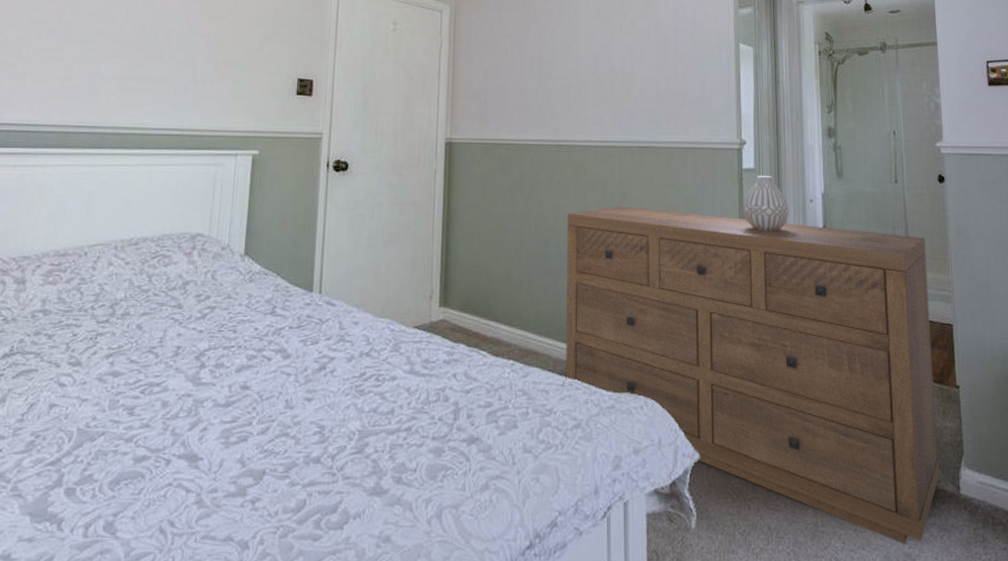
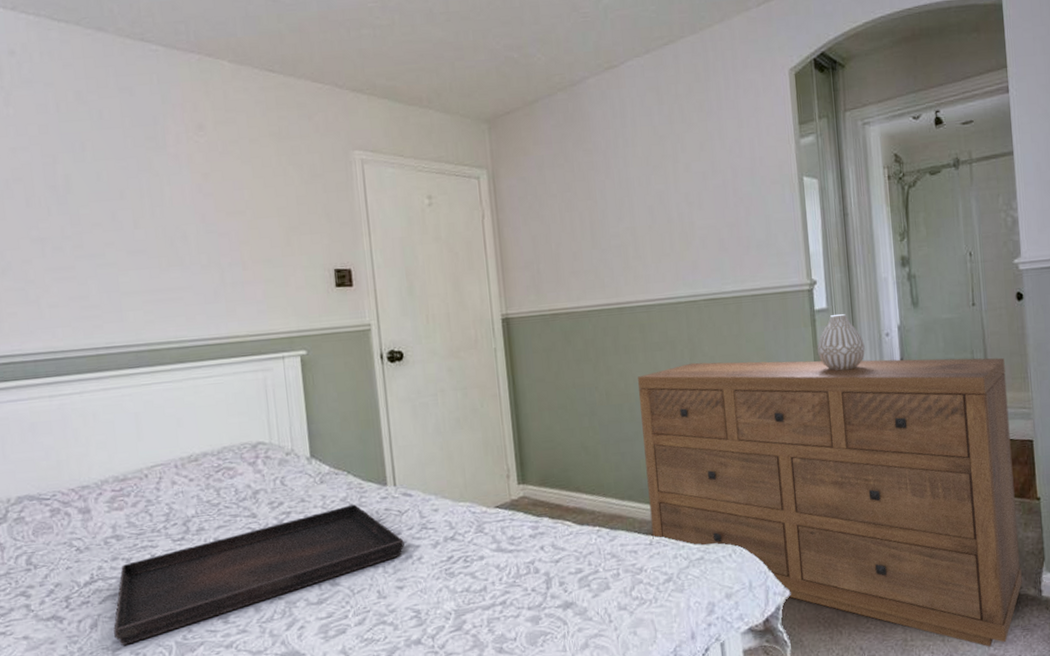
serving tray: none [19,307,320,425] -> present [113,504,405,646]

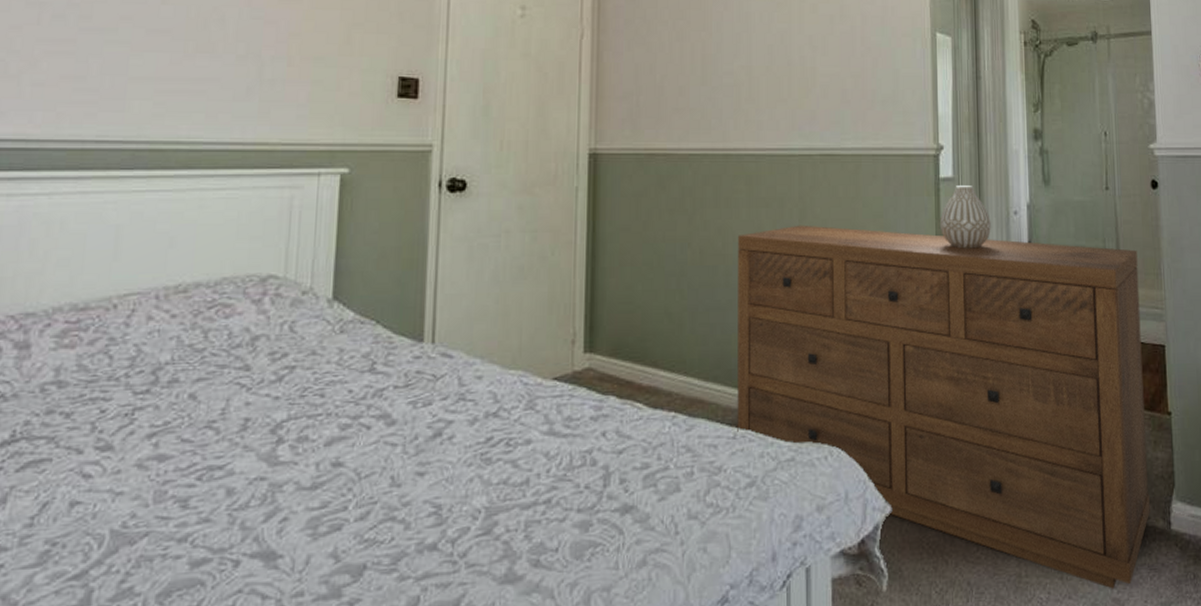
serving tray: present [113,504,405,646] -> none [27,363,434,531]

